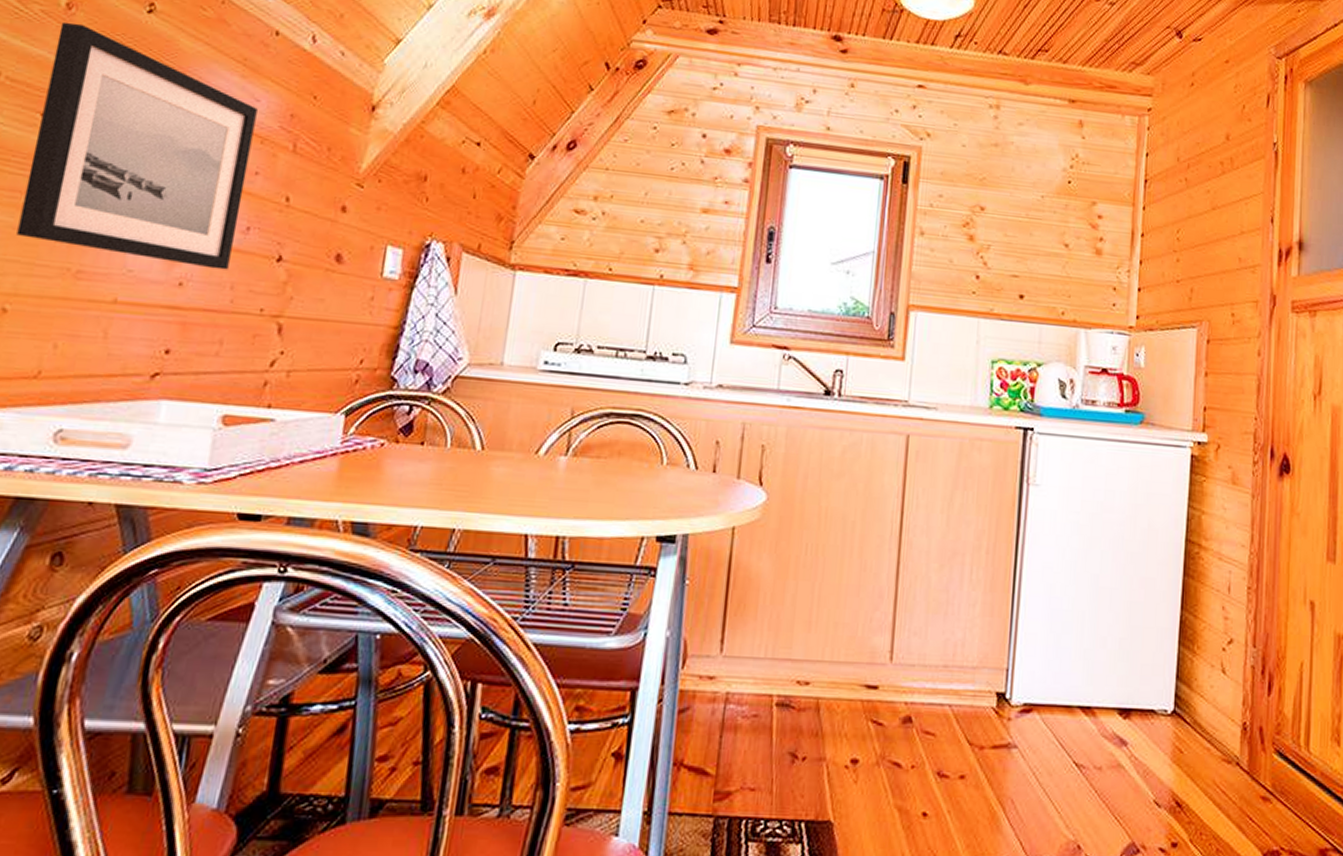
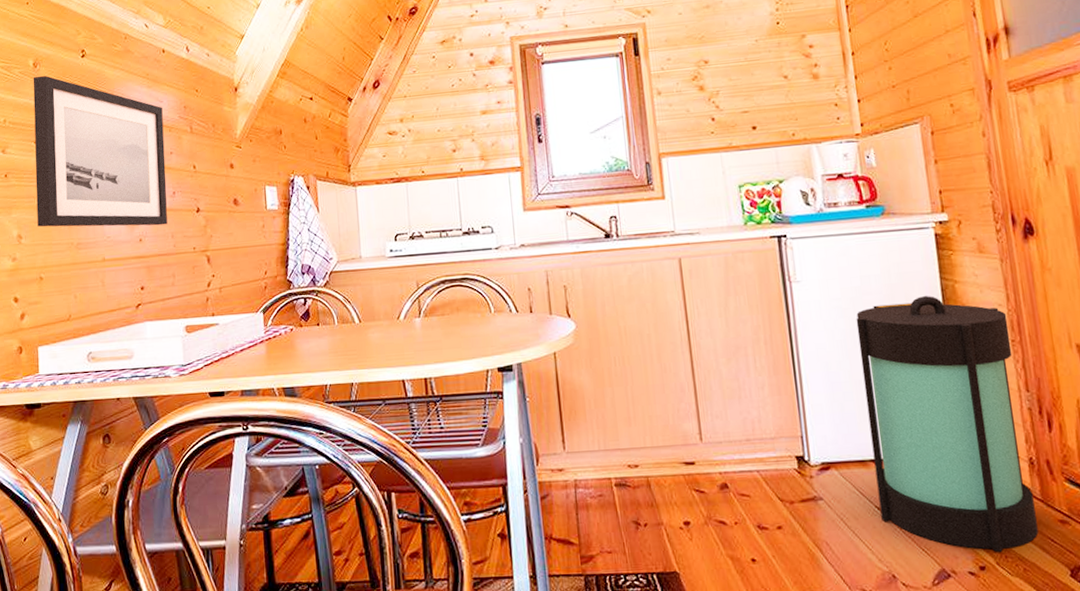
lantern: none [1077,522,1248,827] -> present [856,295,1038,552]

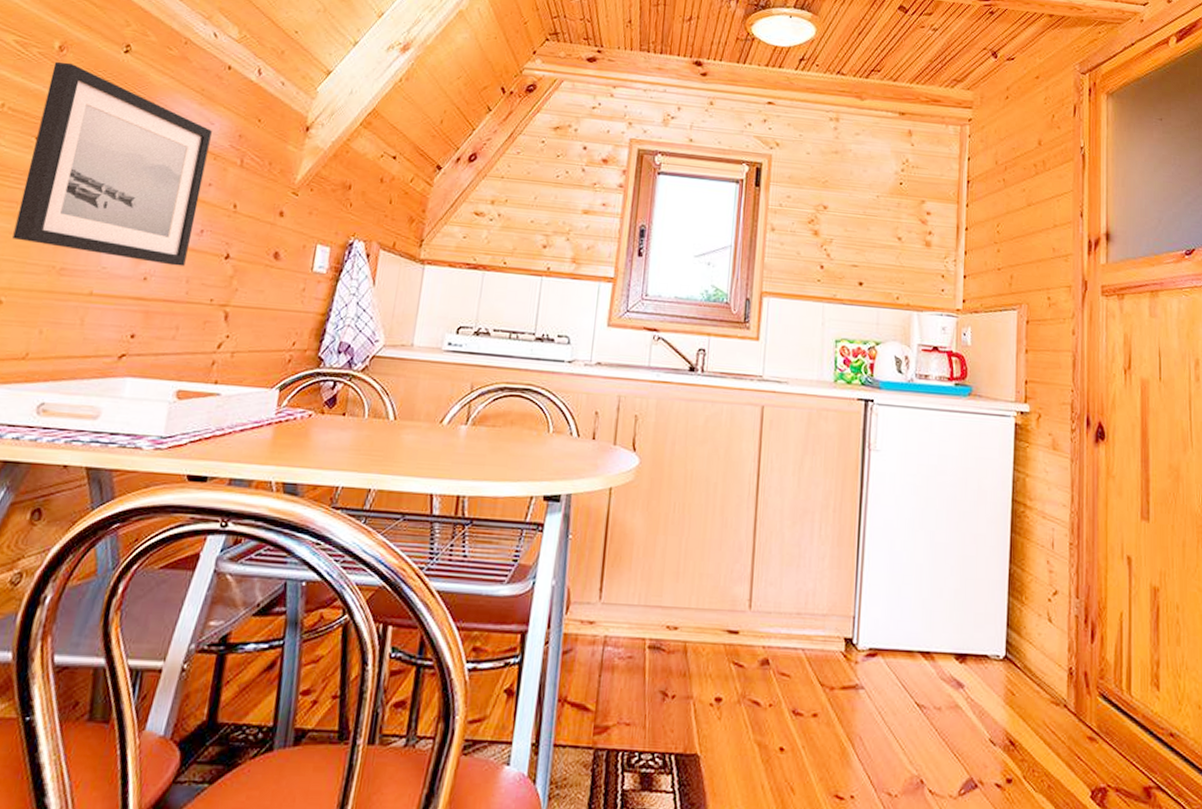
lantern: present [856,295,1038,552] -> none [919,484,1069,765]

